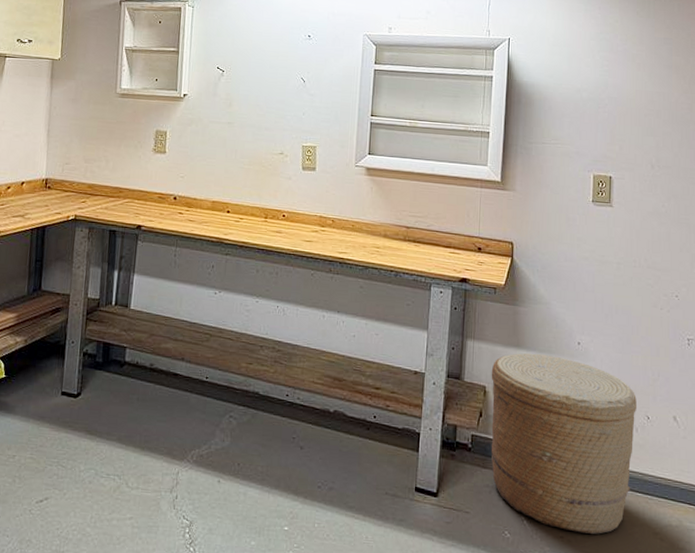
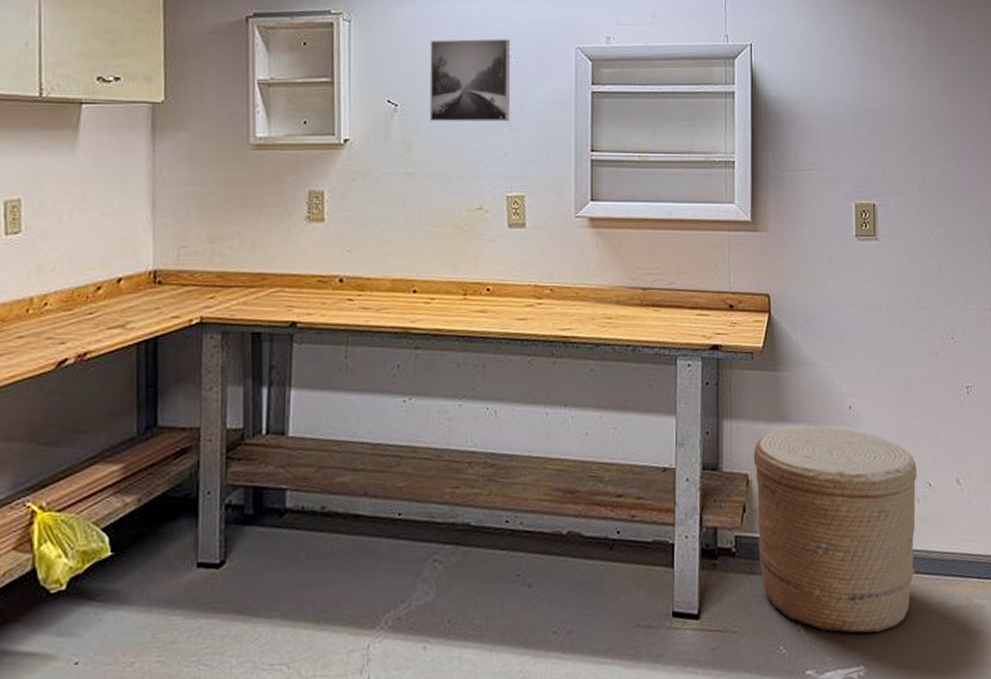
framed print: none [247,23,313,89] -> present [429,38,511,122]

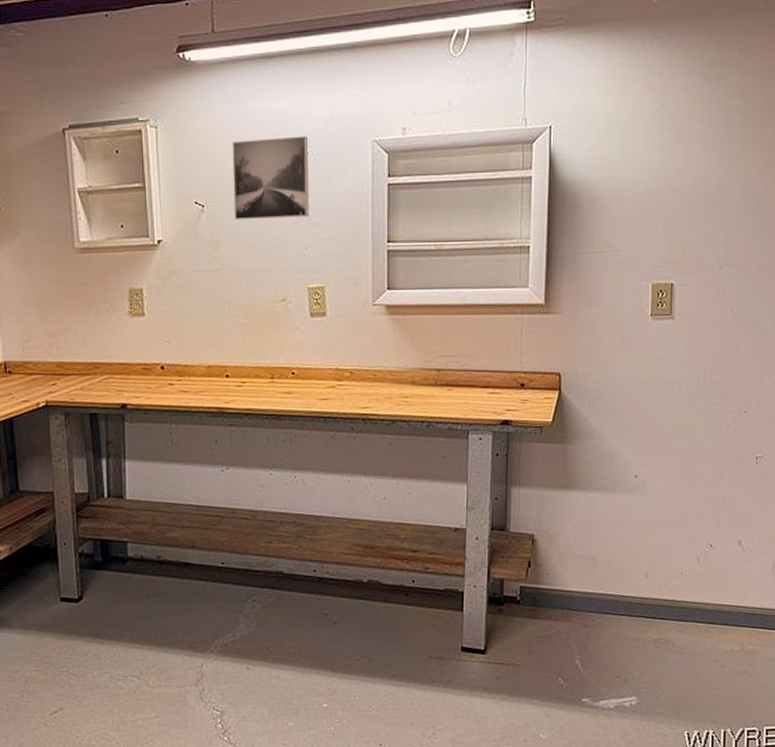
basket: present [753,425,917,633] -> none [539,492,699,671]

